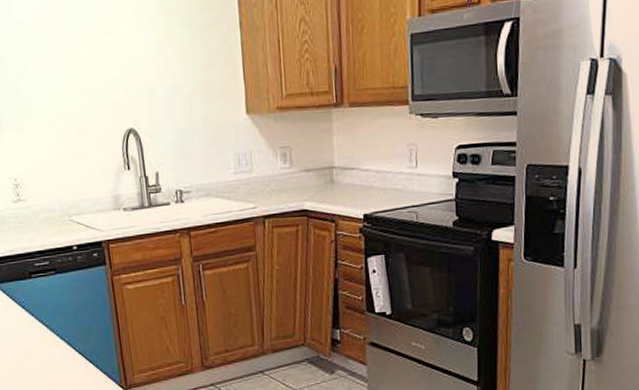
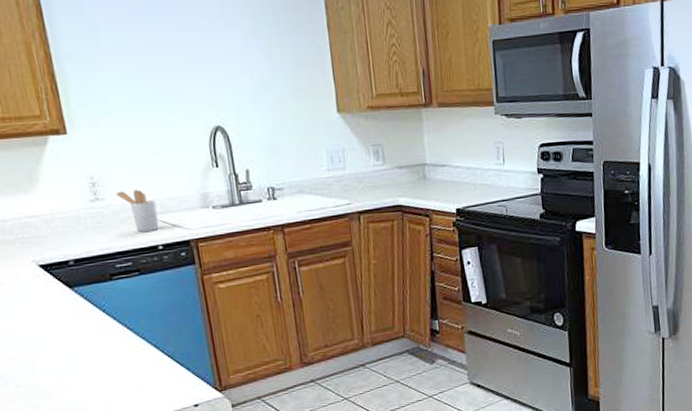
utensil holder: none [35,191,74,232] -> present [115,189,159,232]

